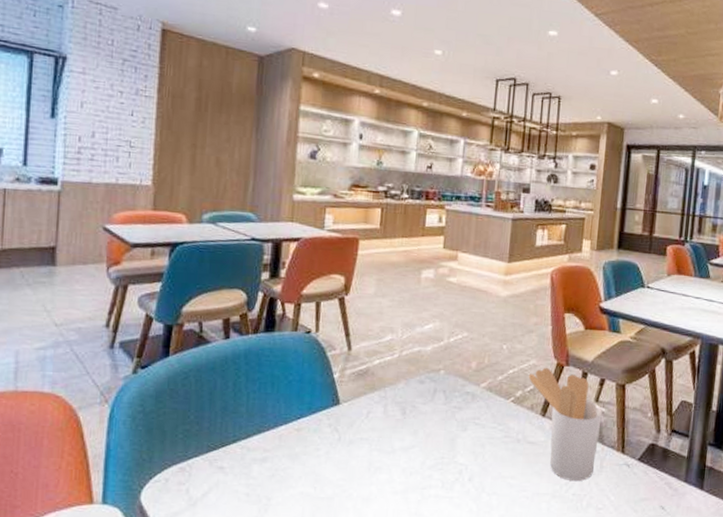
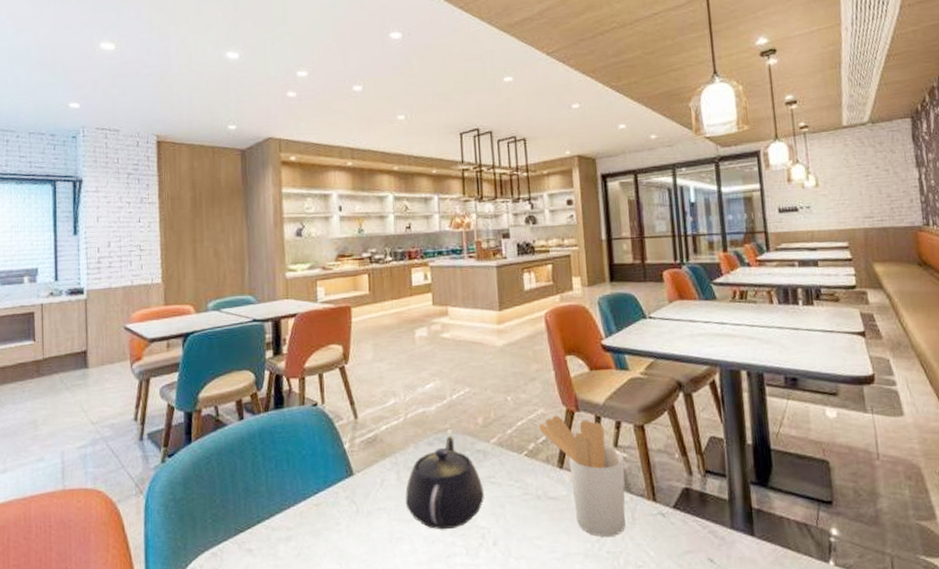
teapot: none [388,375,467,464] -> present [405,435,484,530]

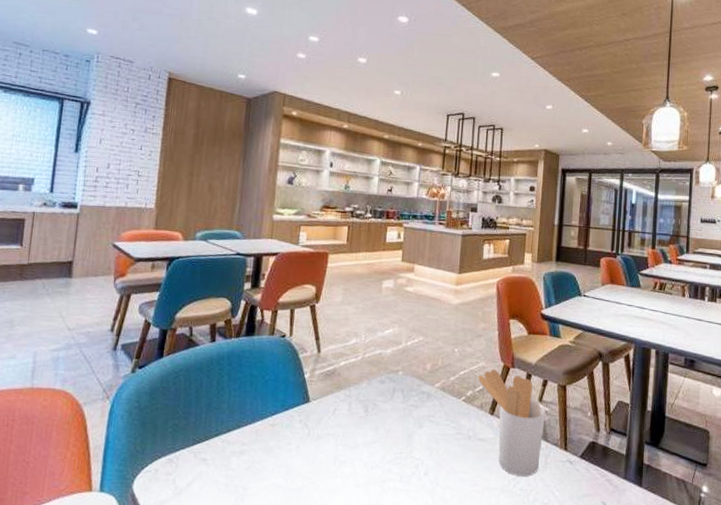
teapot: present [405,435,484,530] -> none [352,376,423,458]

